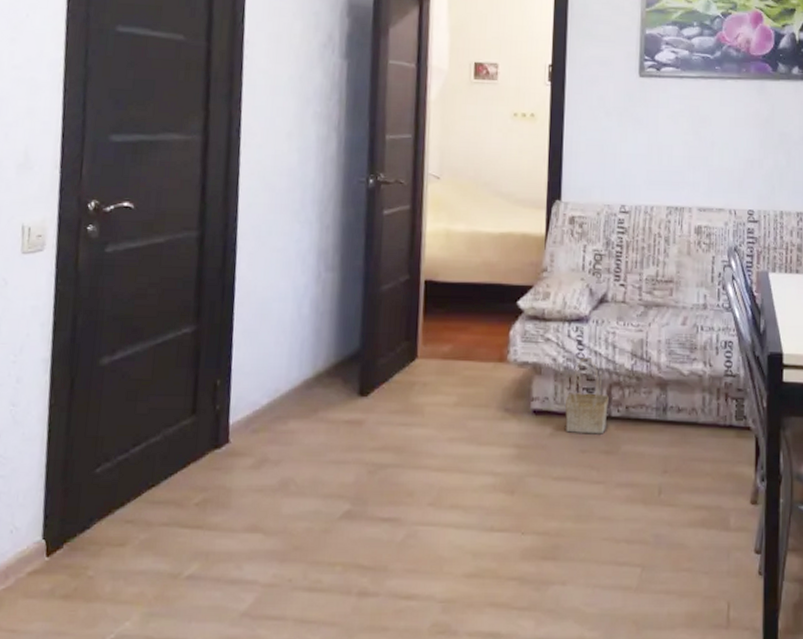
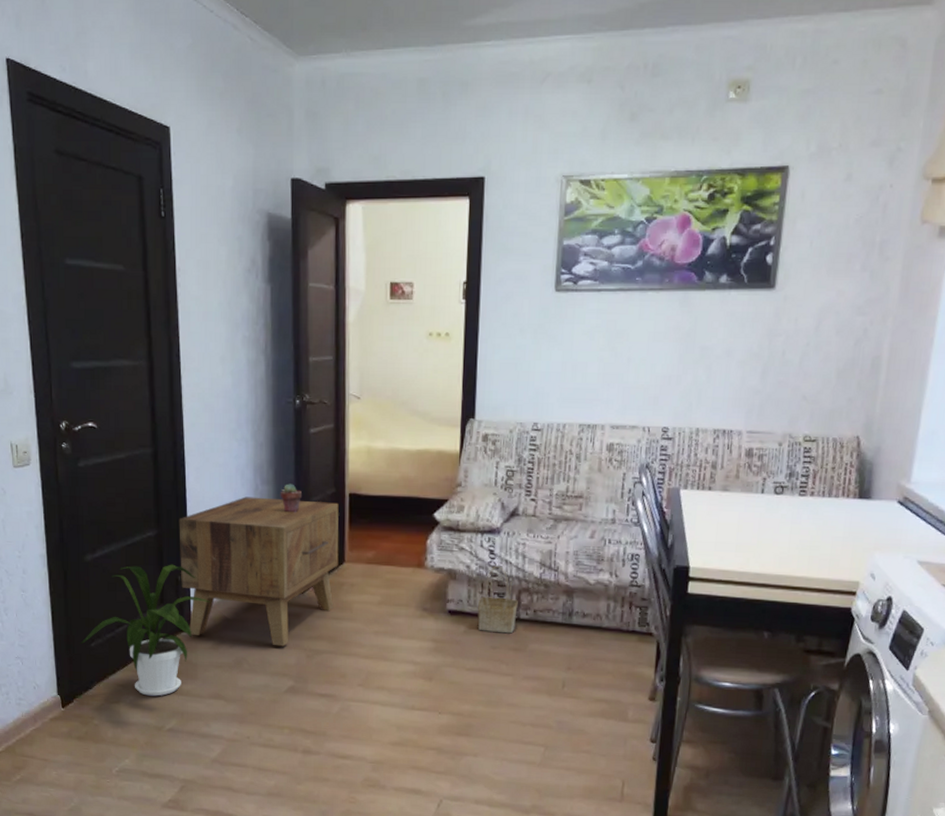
house plant: none [82,366,254,534] -> present [80,564,210,696]
side table: none [220,285,413,461] -> present [179,496,339,647]
potted succulent: none [346,270,371,303] -> present [280,483,302,513]

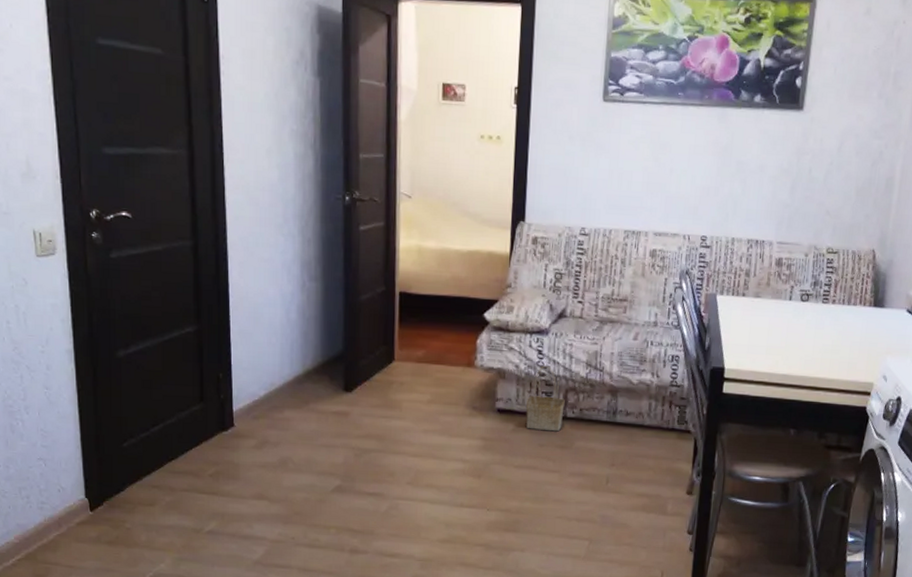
house plant: present [80,564,210,696] -> none [111,361,254,498]
side table: present [179,496,339,647] -> none [220,293,389,446]
potted succulent: present [280,483,302,513] -> none [328,281,351,311]

